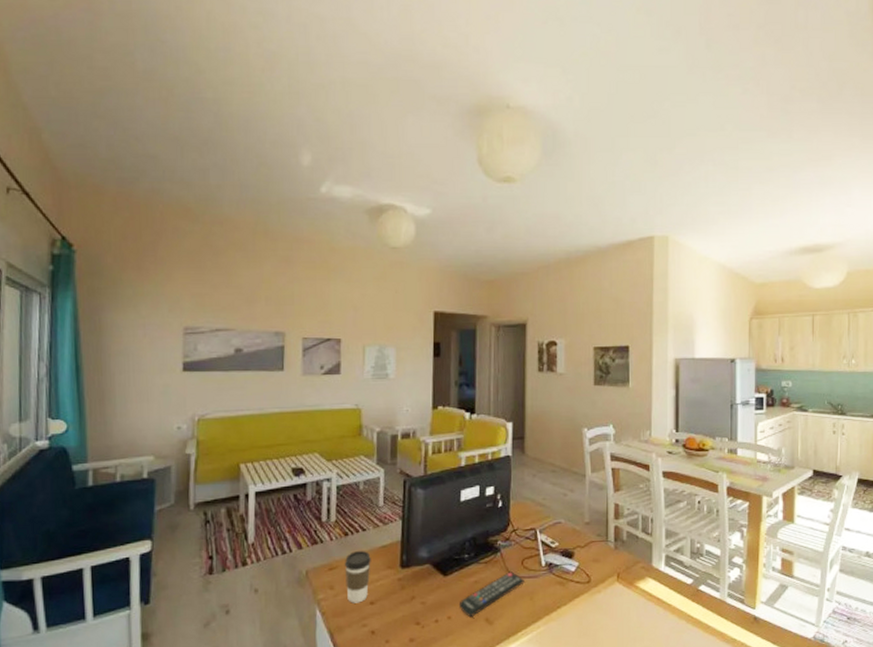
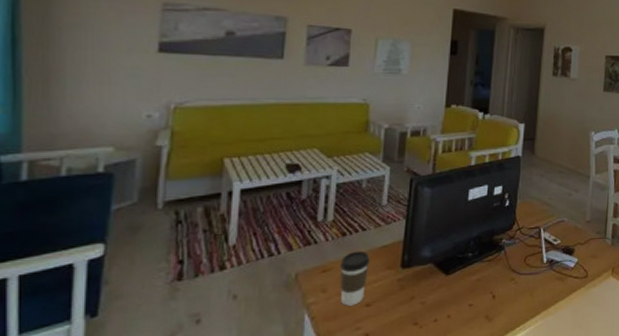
remote control: present [460,572,525,617] -> none [460,269,526,314]

